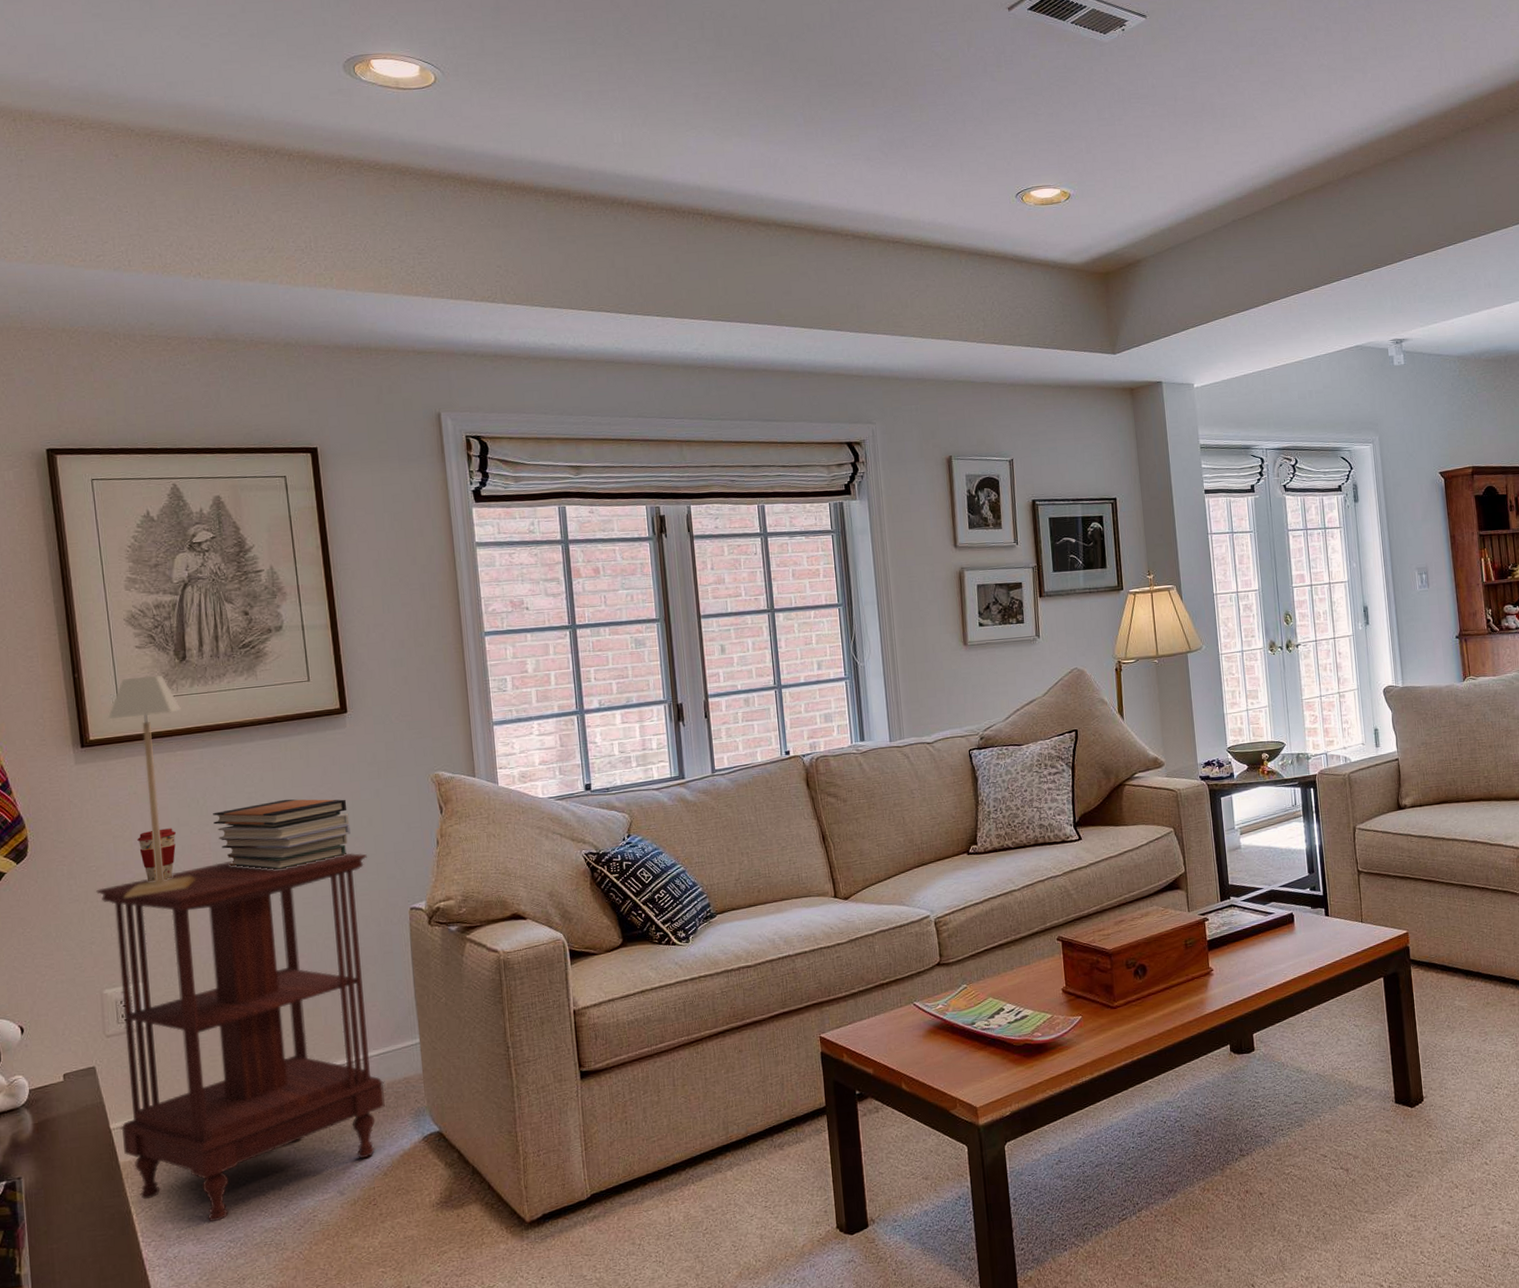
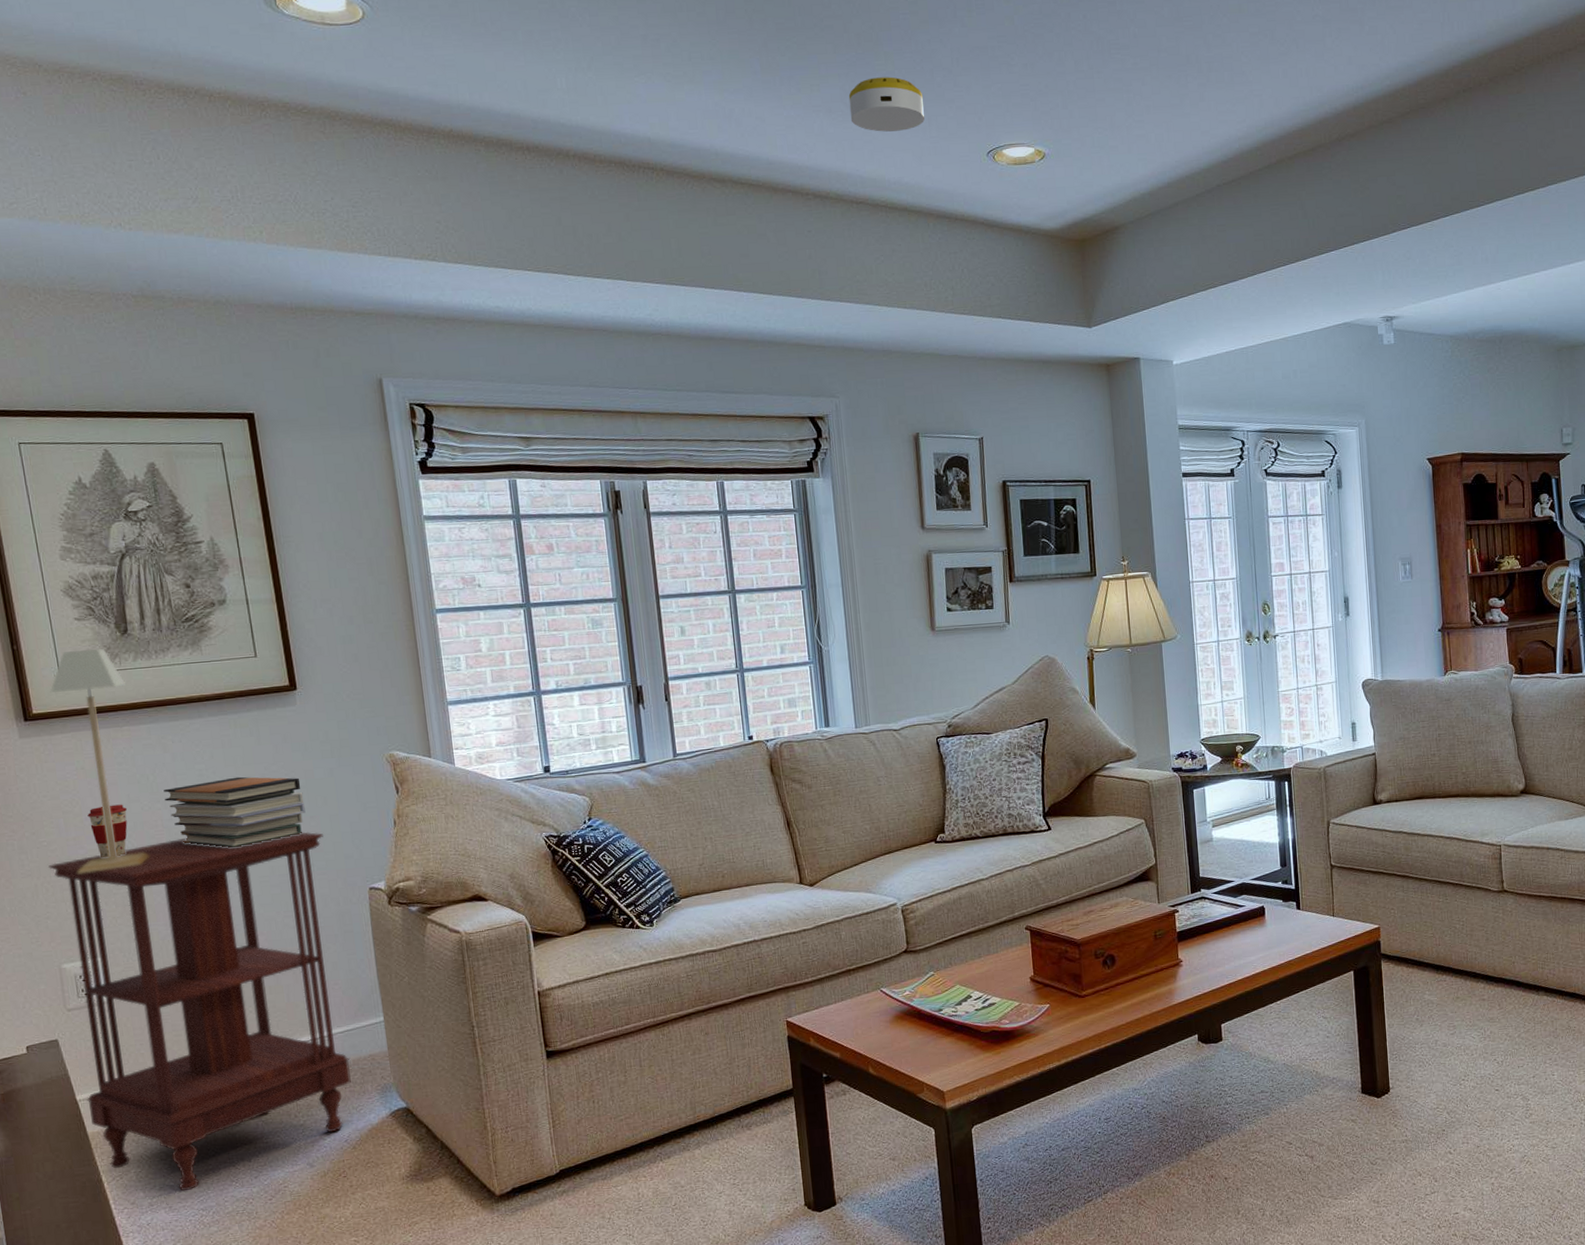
smoke detector: none [886,127,957,177] -> present [848,77,924,132]

